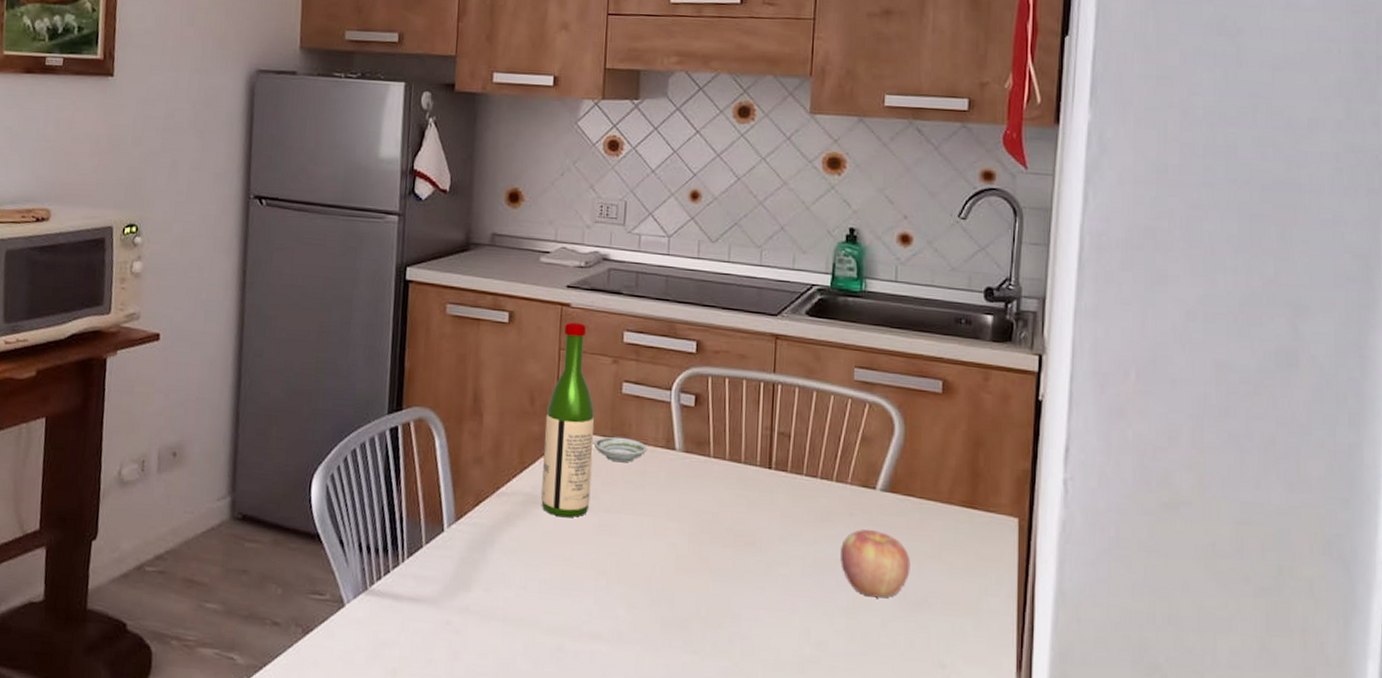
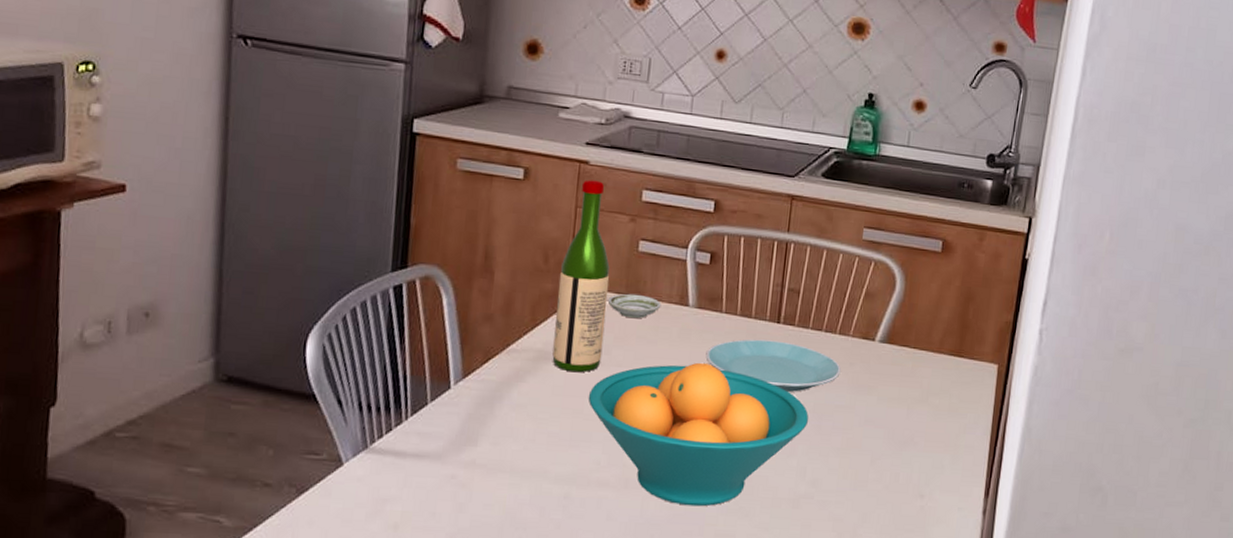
fruit bowl: none [577,509,810,667] -> present [588,362,809,507]
plate: none [695,485,841,544] -> present [706,339,841,393]
apple: present [841,529,911,598] -> none [838,377,901,439]

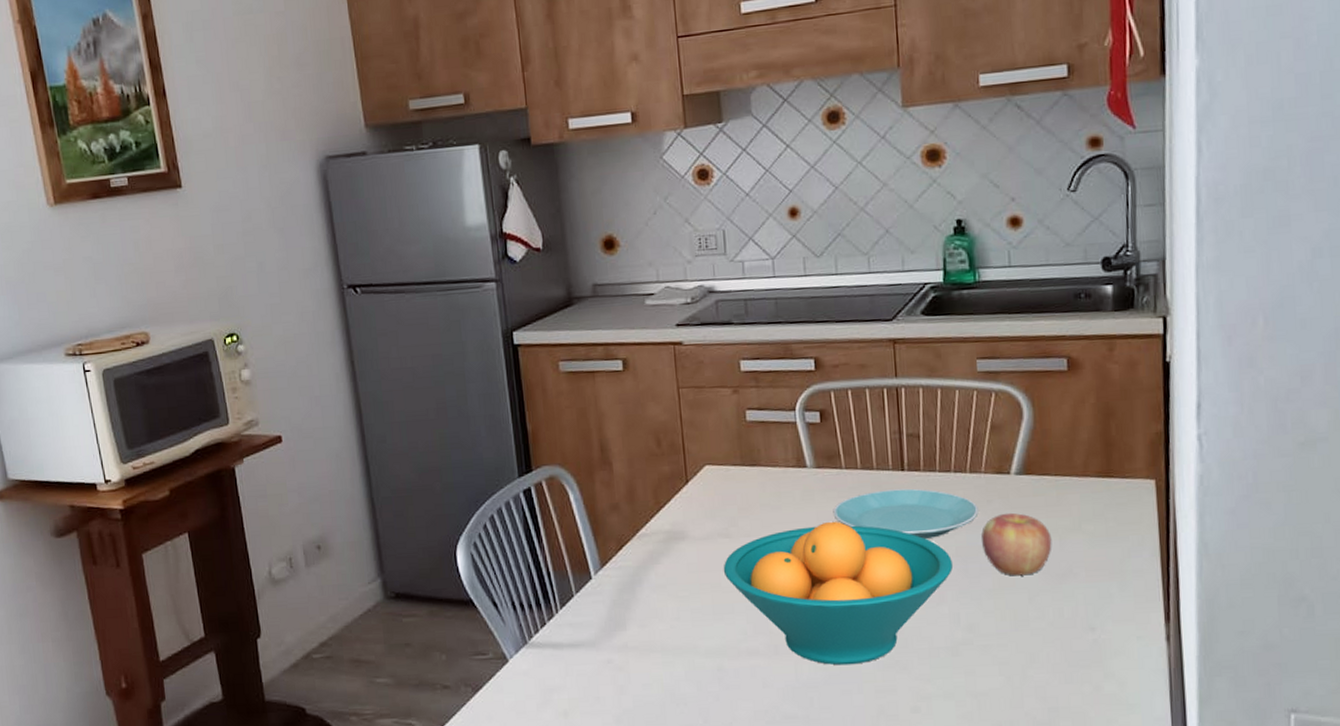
wine bottle: present [552,180,610,373] -> none [674,359,730,548]
saucer: present [607,293,662,319] -> none [725,463,779,488]
apple: none [838,377,901,439] -> present [981,512,1052,576]

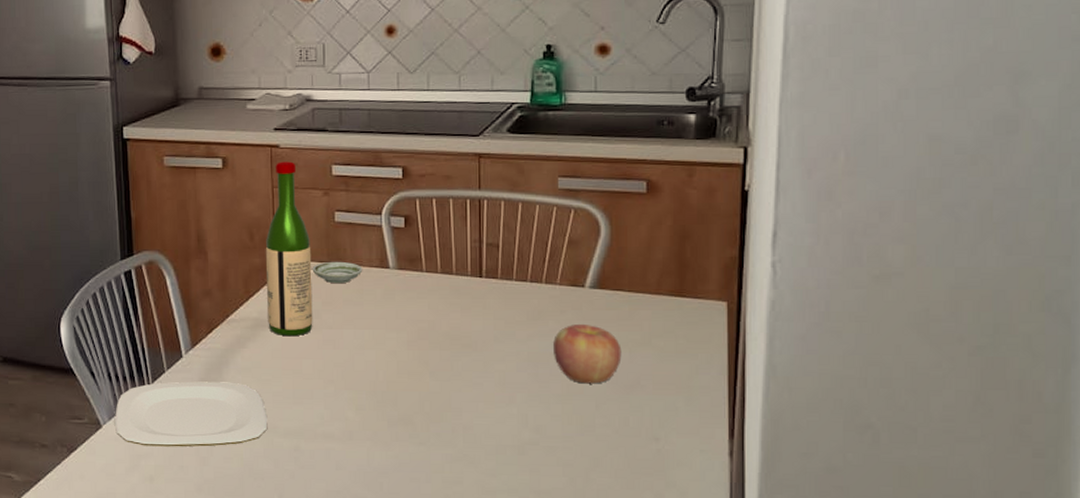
plate: none [522,602,688,679] -> present [115,381,268,447]
wine bottle: none [674,359,730,548] -> present [265,161,313,337]
fruit bowl: present [723,521,954,666] -> none [305,320,525,455]
saucer: none [725,463,779,488] -> present [312,261,363,284]
plate: present [833,488,979,540] -> none [412,294,552,344]

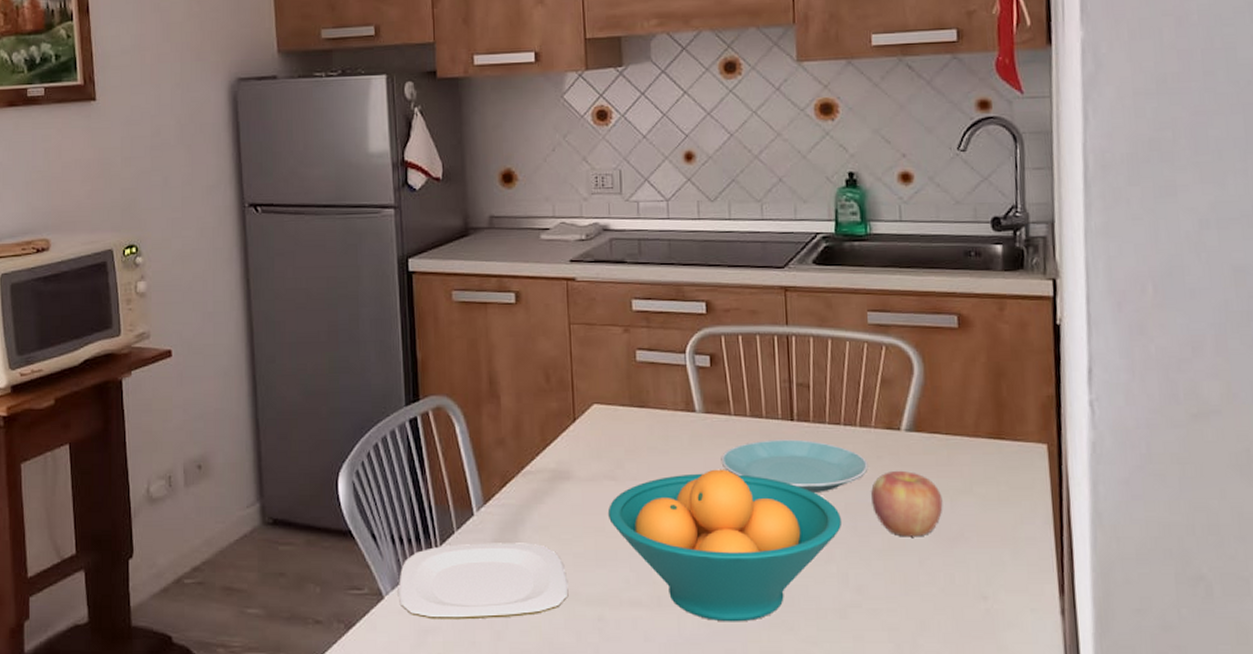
wine bottle: present [265,161,313,337] -> none [562,296,616,490]
fruit bowl: none [305,320,525,455] -> present [607,469,843,622]
saucer: present [312,261,363,284] -> none [613,404,668,430]
plate: none [412,294,552,344] -> present [721,439,868,494]

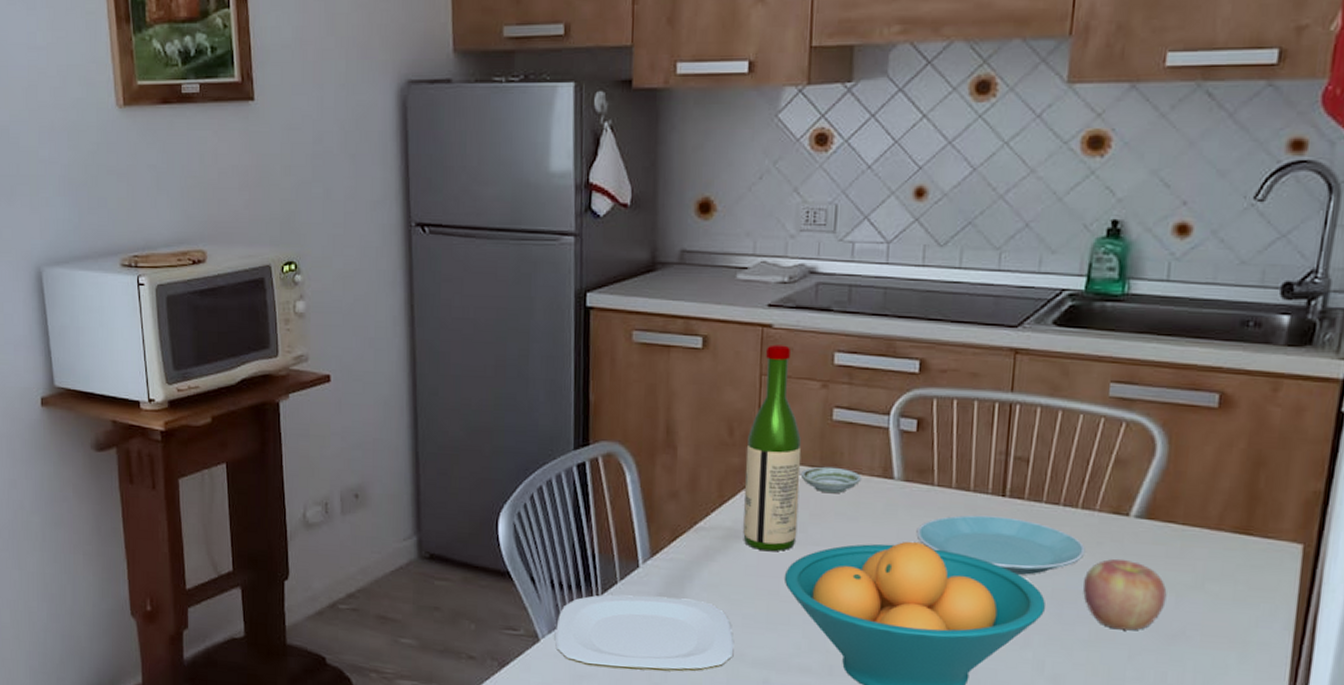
wine bottle: none [562,296,616,490] -> present [743,344,802,552]
saucer: none [613,404,668,430] -> present [800,466,862,494]

